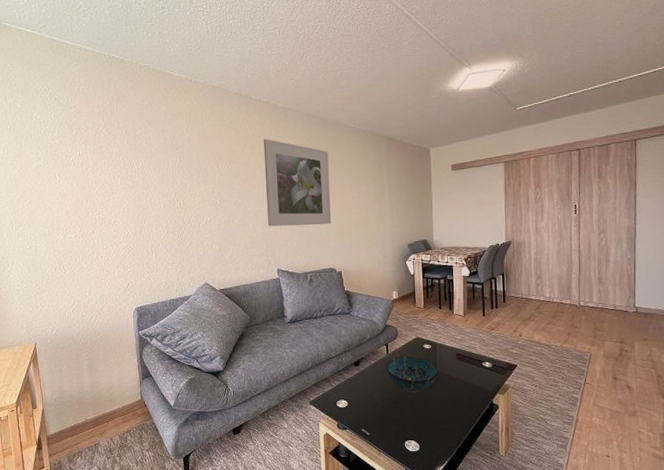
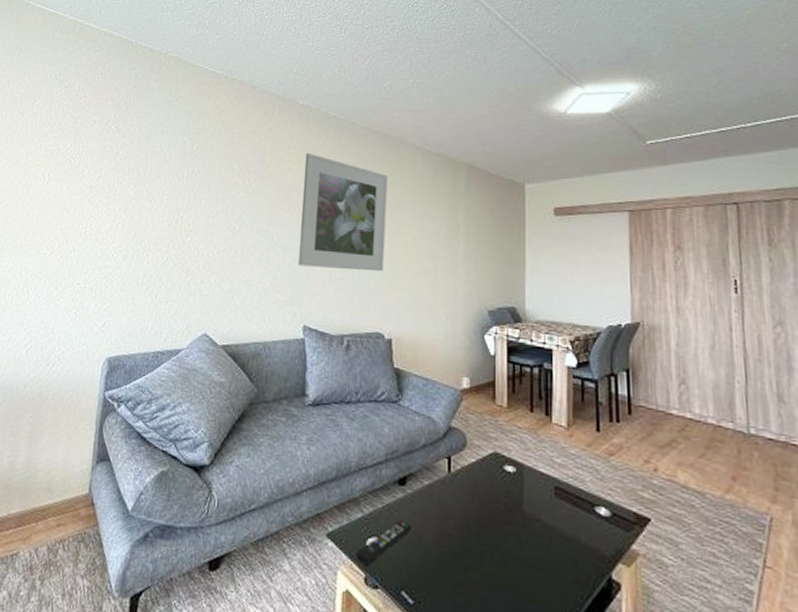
remote control: none [330,387,365,417] -> present [356,520,412,566]
decorative bowl: present [386,356,438,392] -> none [445,479,525,542]

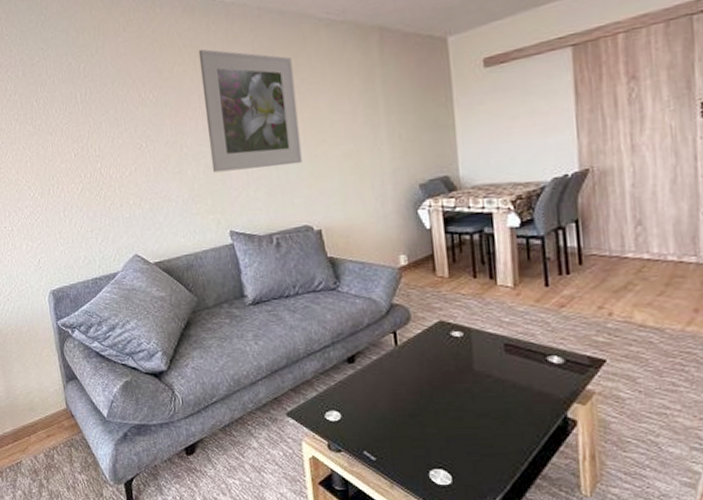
remote control: present [356,520,412,566] -> none [316,393,366,435]

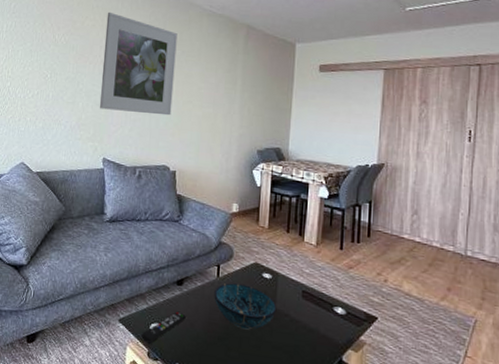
remote control: none [316,393,366,435] -> present [141,311,186,344]
decorative bowl: none [394,349,476,401] -> present [214,283,277,330]

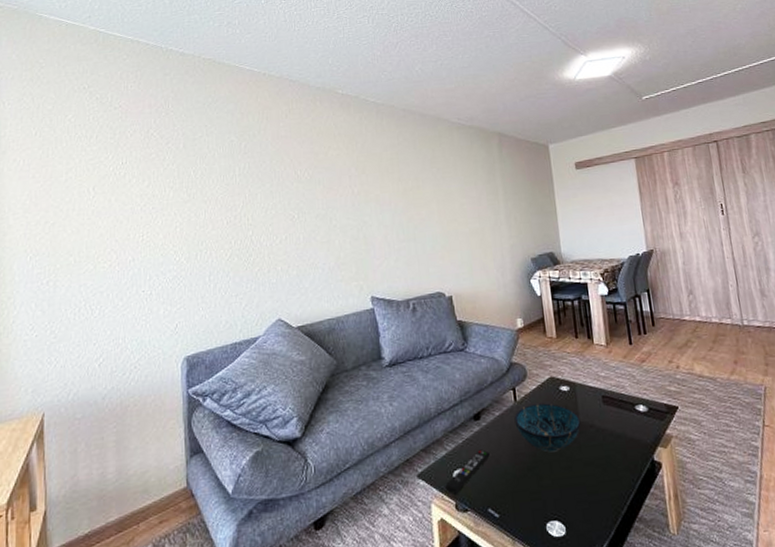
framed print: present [99,11,178,116] -> none [351,138,437,244]

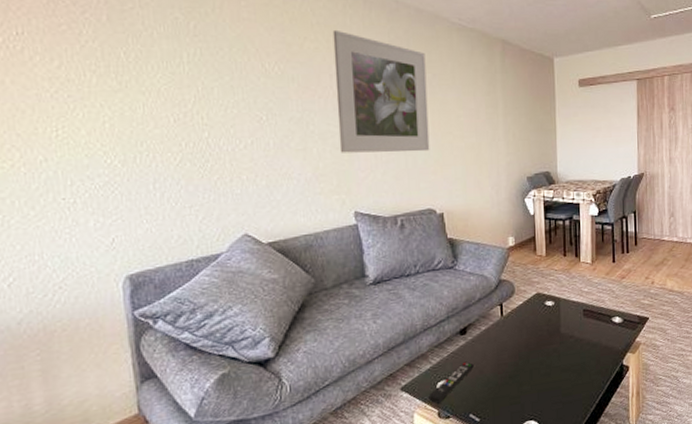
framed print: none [351,138,437,244] -> present [332,29,430,153]
decorative bowl: present [514,403,581,453] -> none [500,317,562,362]

